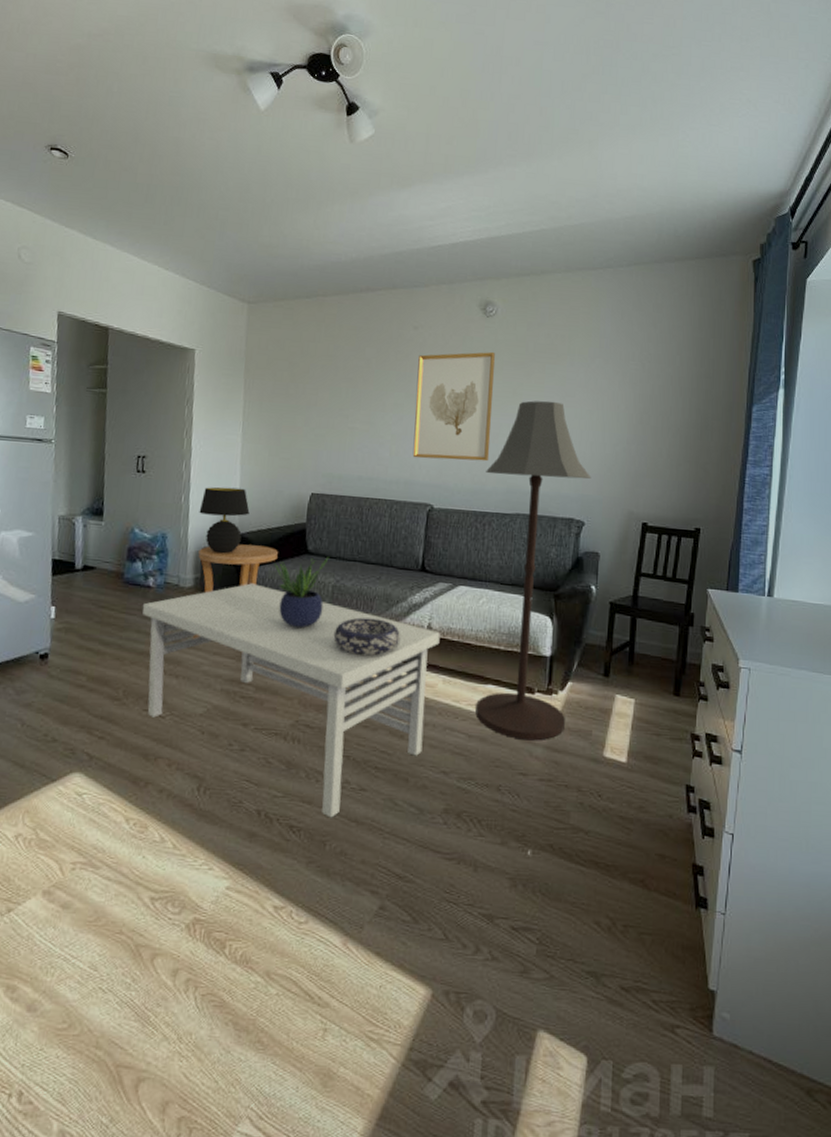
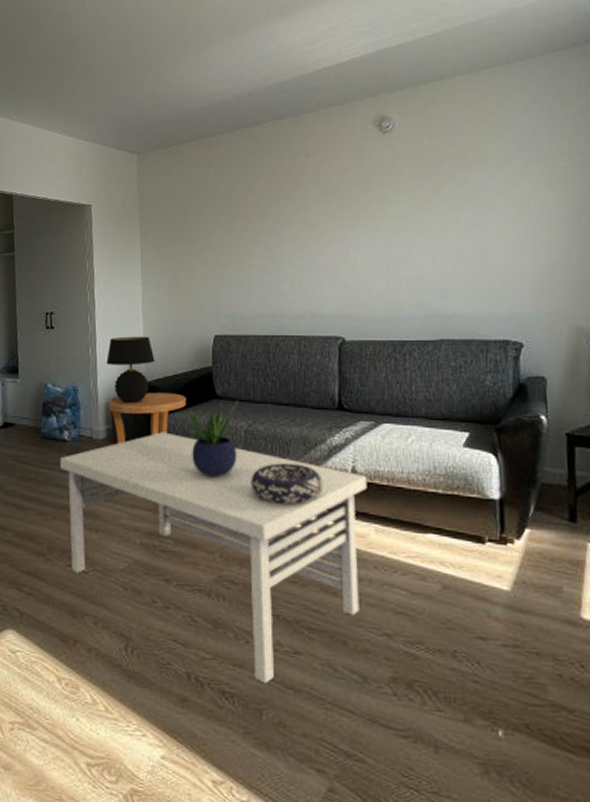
wall art: present [412,351,496,462] -> none [314,168,402,289]
floor lamp: present [475,400,592,741] -> none [400,213,527,599]

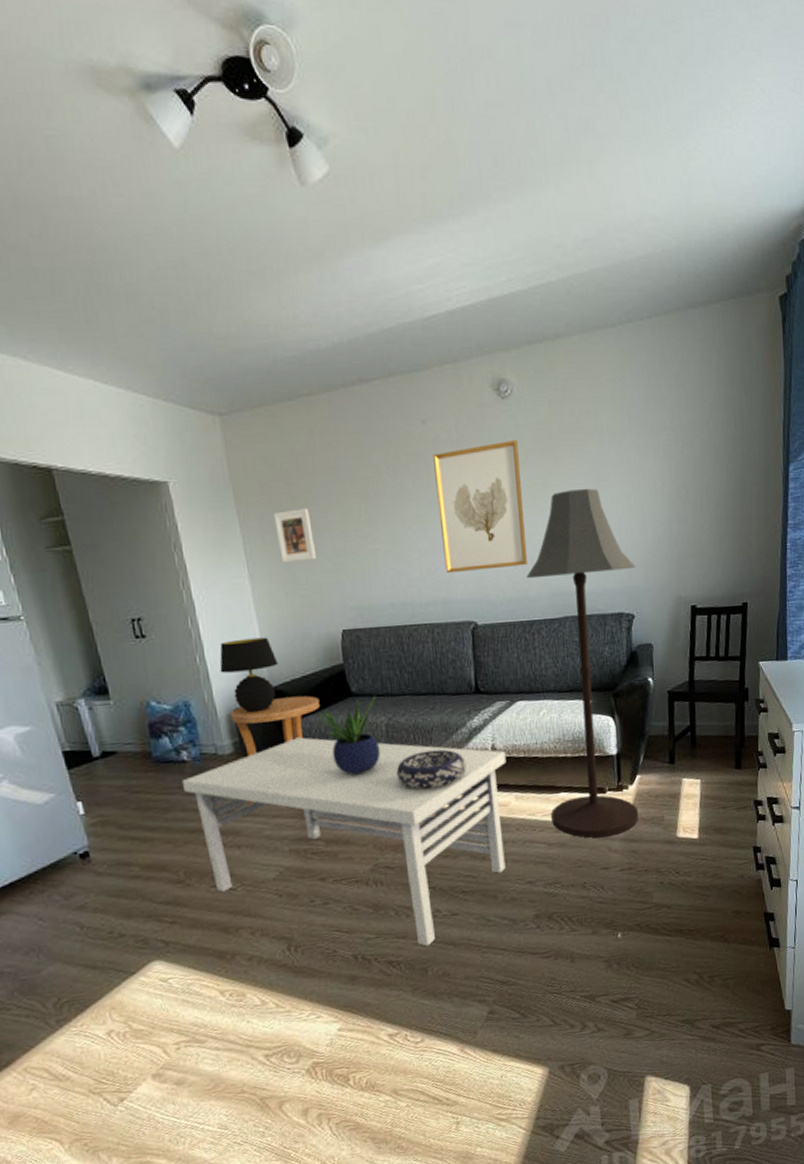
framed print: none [168,227,199,273] -> present [273,508,316,563]
wall art: none [314,168,402,289] -> present [433,439,528,574]
floor lamp: none [400,213,527,599] -> present [526,488,638,838]

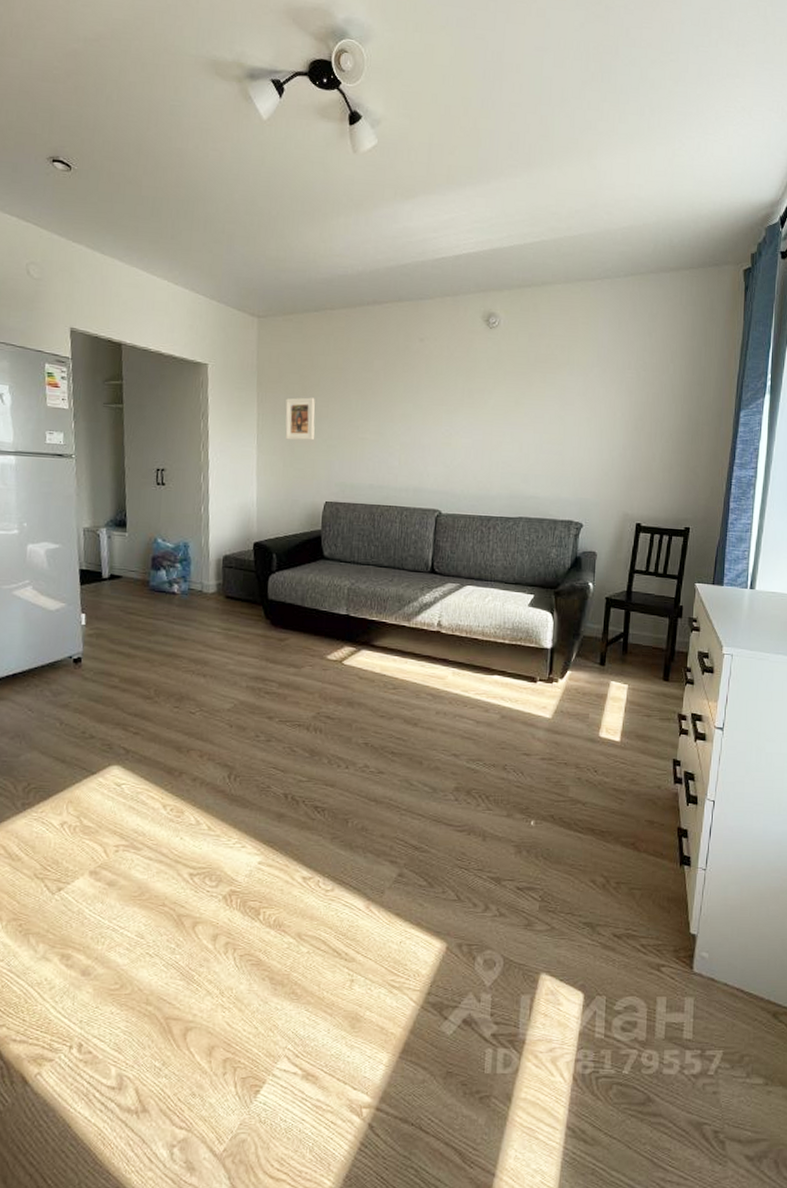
coffee table: present [181,737,506,946] -> none [168,588,450,798]
table lamp: present [219,637,278,713] -> none [218,497,267,561]
side table: present [230,695,320,810] -> none [218,551,295,653]
potted plant: present [317,695,381,774] -> none [292,561,344,628]
decorative bowl: present [396,749,467,790] -> none [350,617,413,652]
wall art: present [433,439,528,574] -> none [421,362,499,469]
floor lamp: present [526,488,638,838] -> none [483,409,590,725]

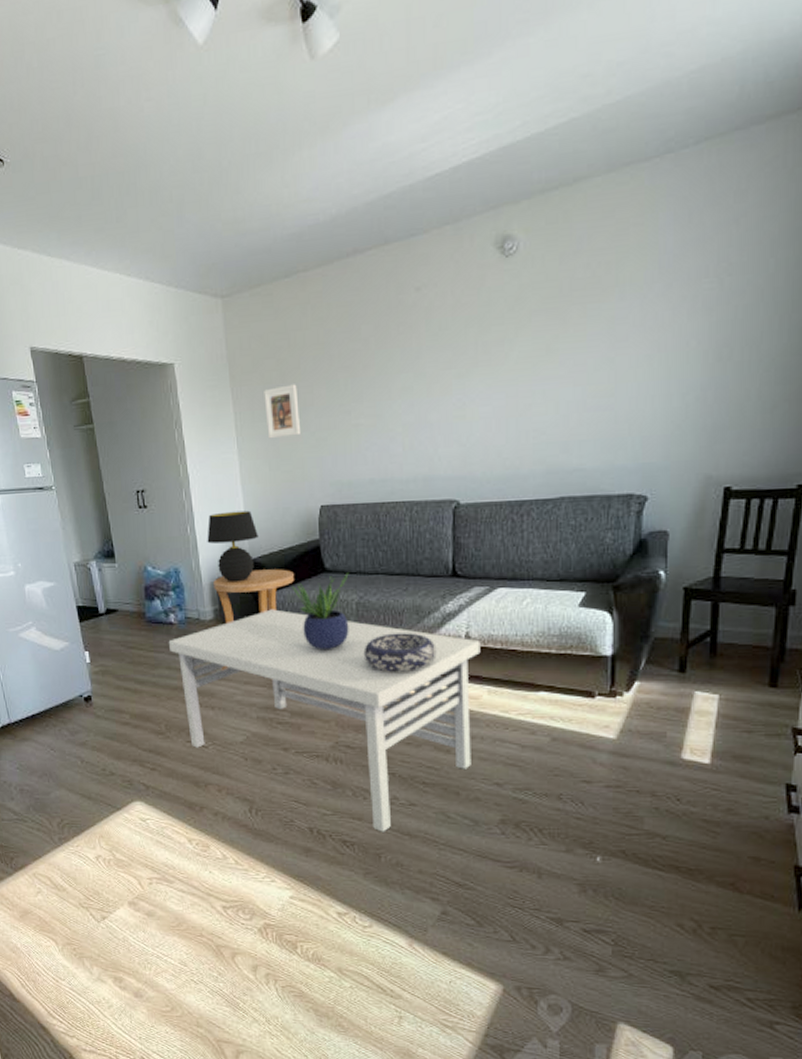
coffee table: none [168,588,450,798] -> present [168,609,481,832]
table lamp: none [218,497,267,561] -> present [207,510,259,583]
side table: none [218,551,295,653] -> present [213,569,294,680]
potted plant: none [292,561,344,628] -> present [291,573,349,649]
decorative bowl: none [350,617,413,652] -> present [363,633,437,672]

